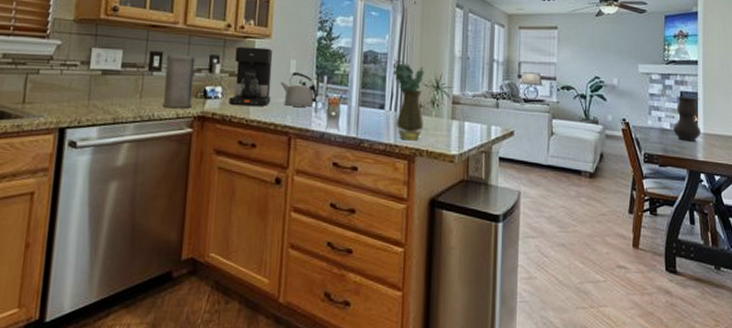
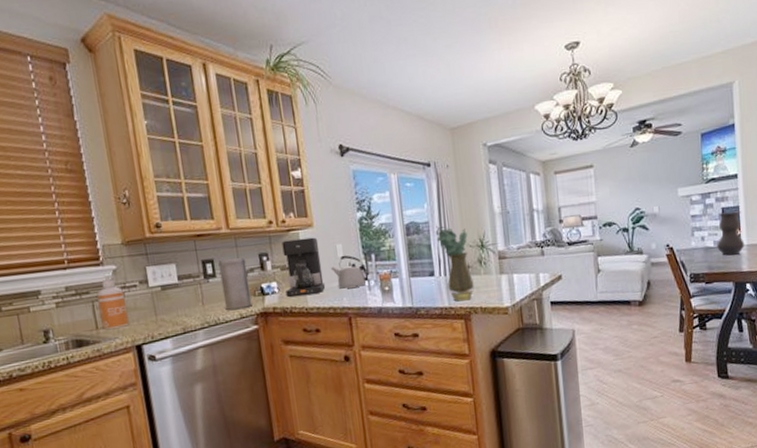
soap dispenser: none [29,49,62,107] -> present [96,275,130,330]

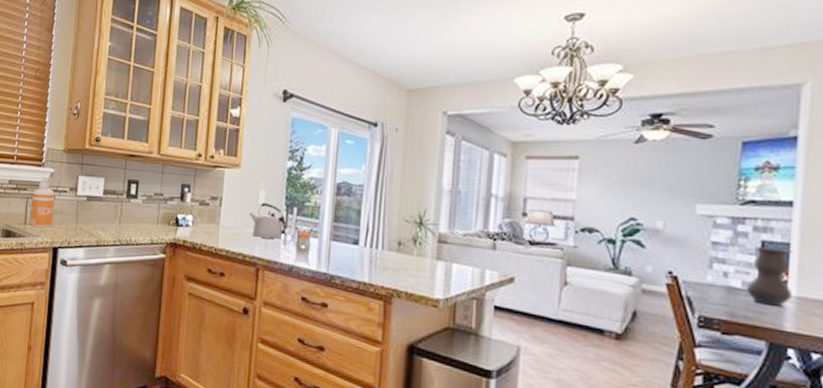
canister: present [218,258,252,311] -> none [139,183,168,235]
coffee maker: present [281,237,326,297] -> none [199,176,242,236]
vase: present [435,225,474,302] -> none [368,190,405,281]

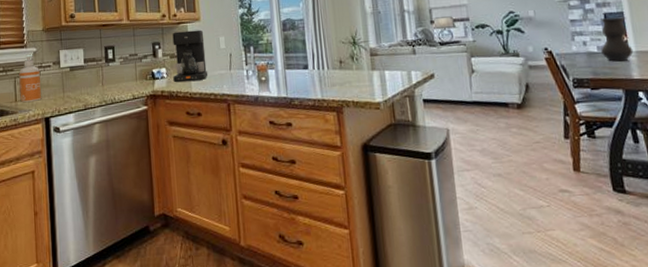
coffee maker: none [199,176,242,236] -> present [172,30,208,82]
kettle: present [249,202,287,239] -> none [214,46,248,78]

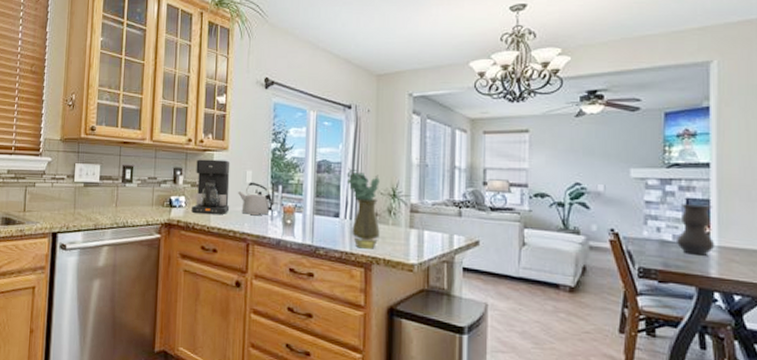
soap dispenser: present [19,56,42,103] -> none [29,166,52,215]
kettle: none [214,46,248,78] -> present [238,182,273,216]
vase: none [310,22,347,95] -> present [346,167,380,249]

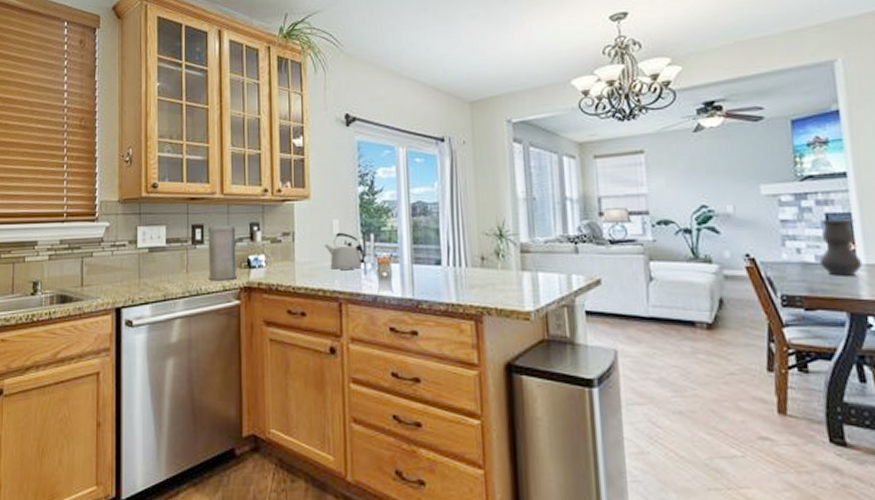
canister: none [135,168,161,217] -> present [208,226,237,281]
coffee maker: present [192,159,230,214] -> none [273,210,317,272]
vase: present [346,167,380,249] -> none [445,207,489,298]

